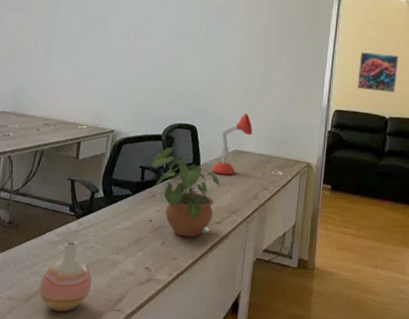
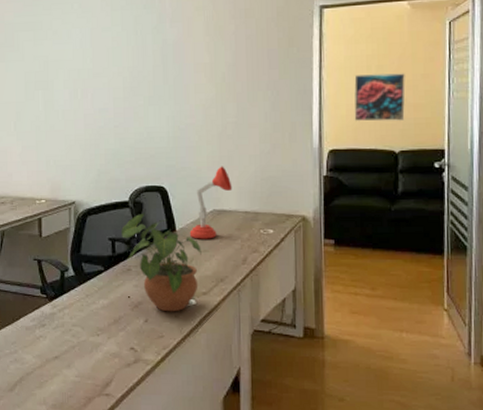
vase: present [38,241,92,312] -> none [22,325,75,400]

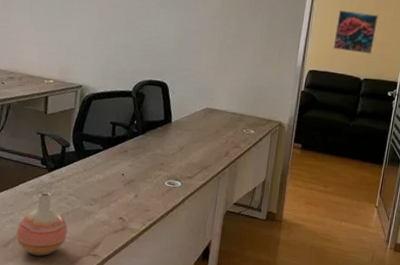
vase: none [22,325,75,400] -> present [16,192,68,256]
potted plant: present [121,213,202,312] -> none [122,103,192,191]
desk lamp: present [189,166,233,239] -> none [183,71,225,133]

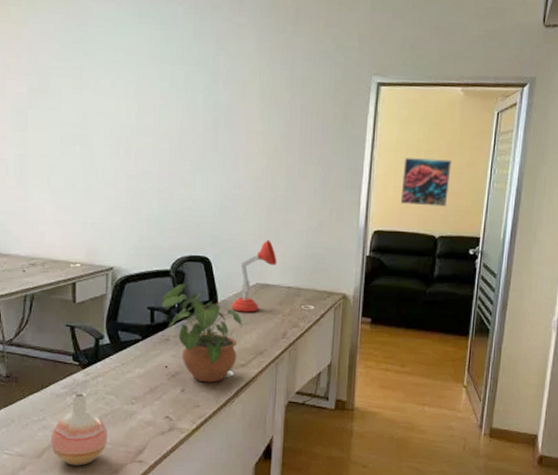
potted plant: none [122,103,192,191] -> present [161,283,242,383]
desk lamp: none [183,71,225,133] -> present [231,240,277,313]

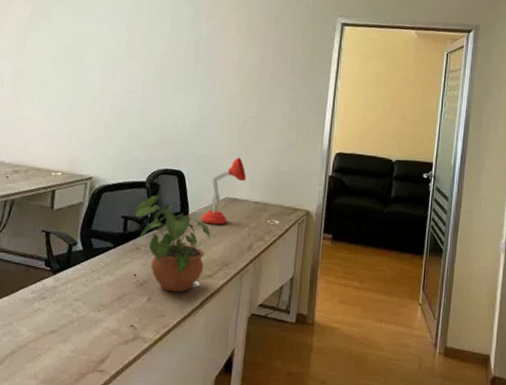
vase: present [50,392,107,466] -> none [13,298,72,374]
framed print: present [400,158,452,207] -> none [360,89,407,134]

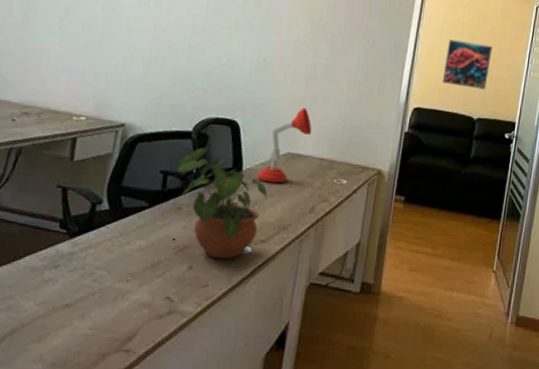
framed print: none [360,89,407,134] -> present [442,39,493,90]

